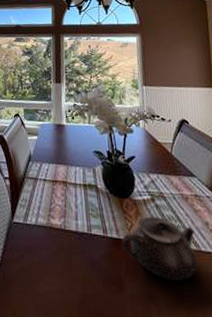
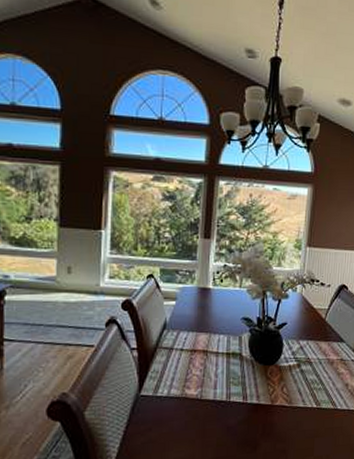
teapot: present [122,216,197,280] -> none [262,380,335,437]

